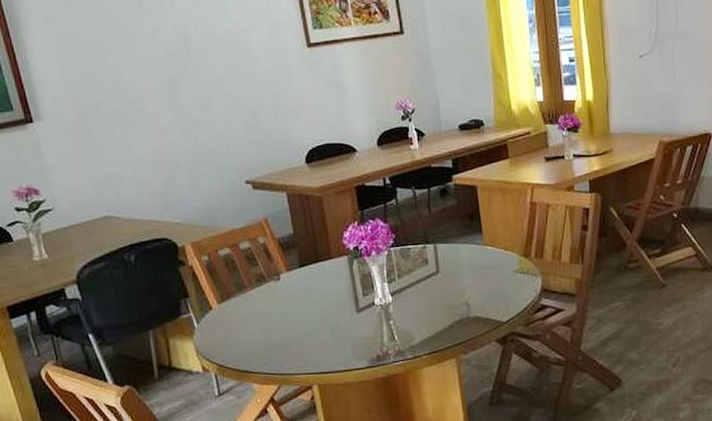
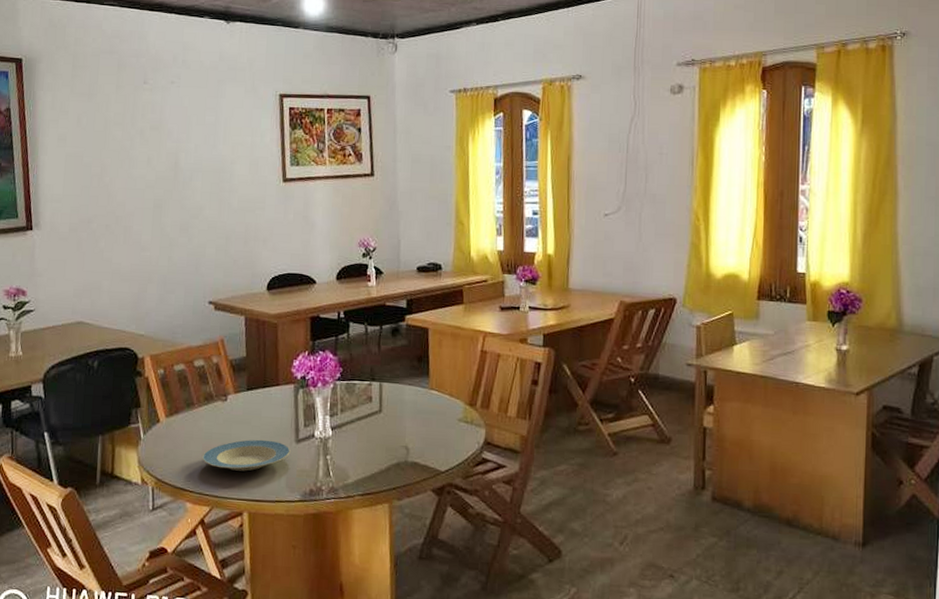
plate: none [263,313,353,347] -> present [202,439,291,471]

